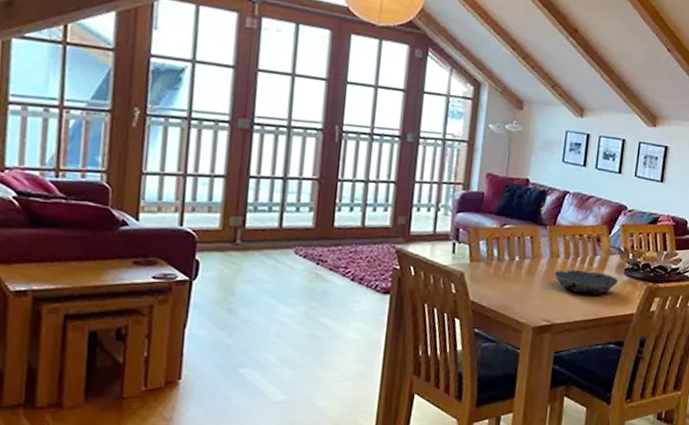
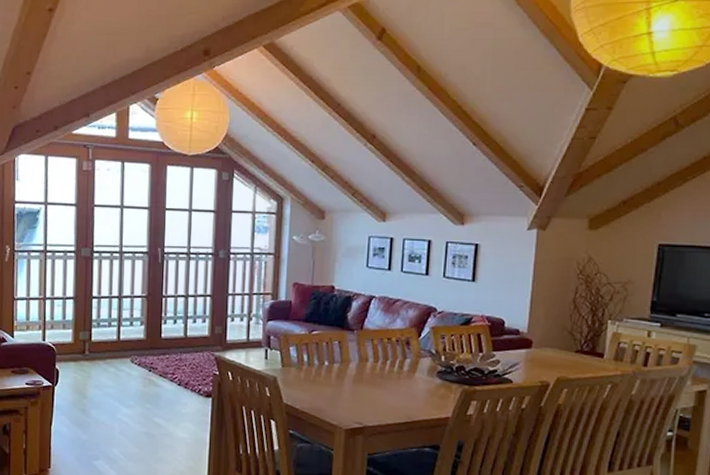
bowl: present [553,270,618,295] -> none [363,373,430,398]

